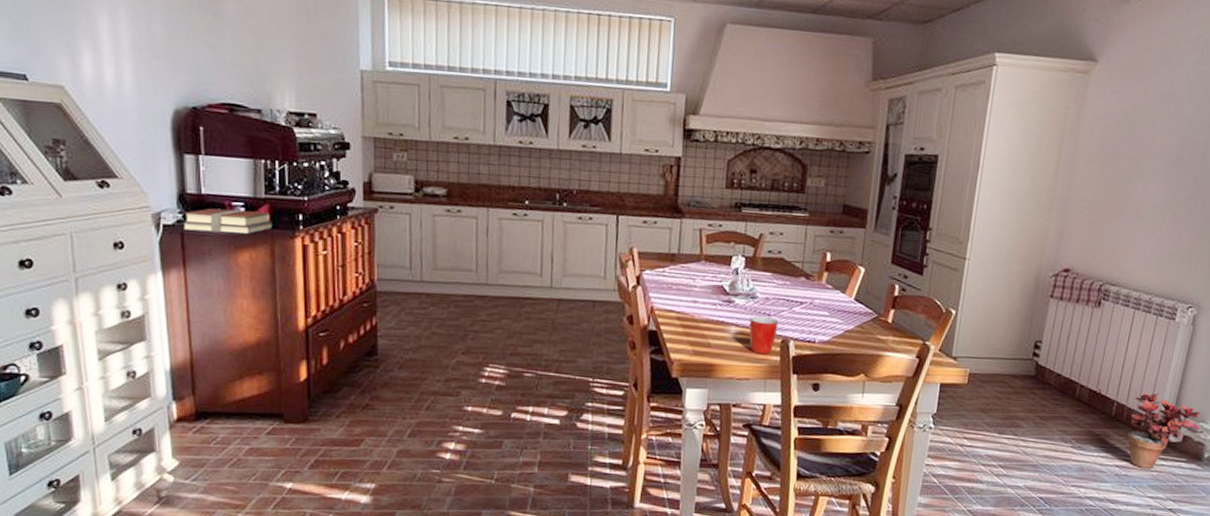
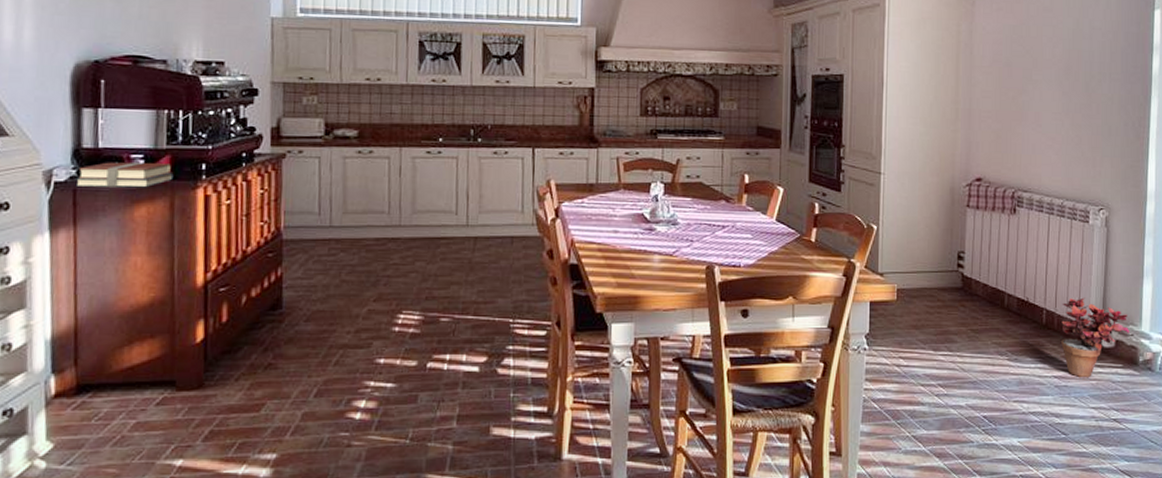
mug: present [749,316,779,355] -> none [672,243,702,282]

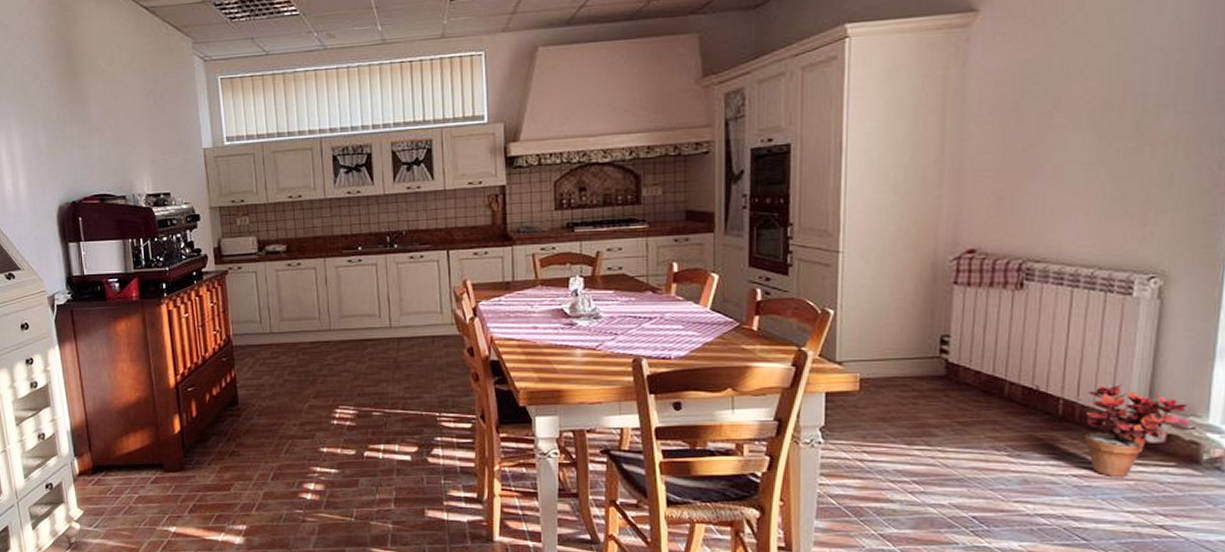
books: present [75,162,174,188] -> none [71,285,142,308]

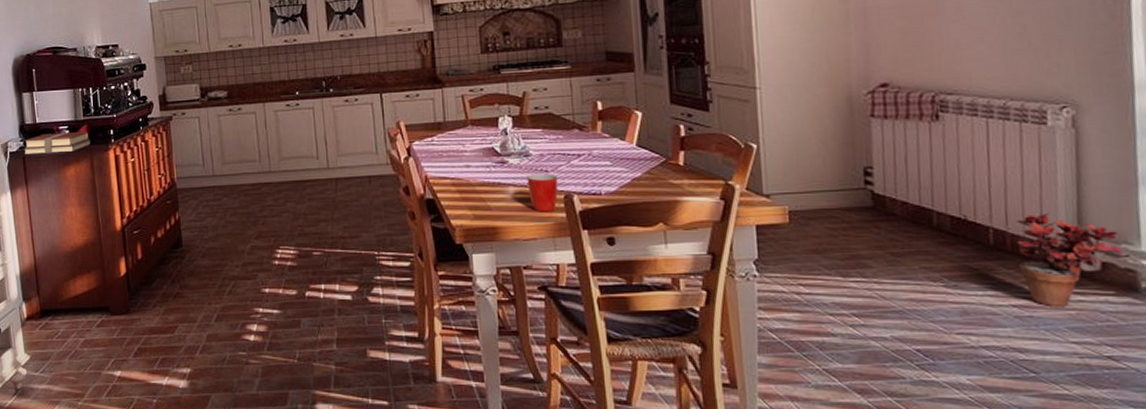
books: none [71,285,142,308] -> present [24,132,91,154]
mug: none [595,336,627,376] -> present [526,173,559,212]

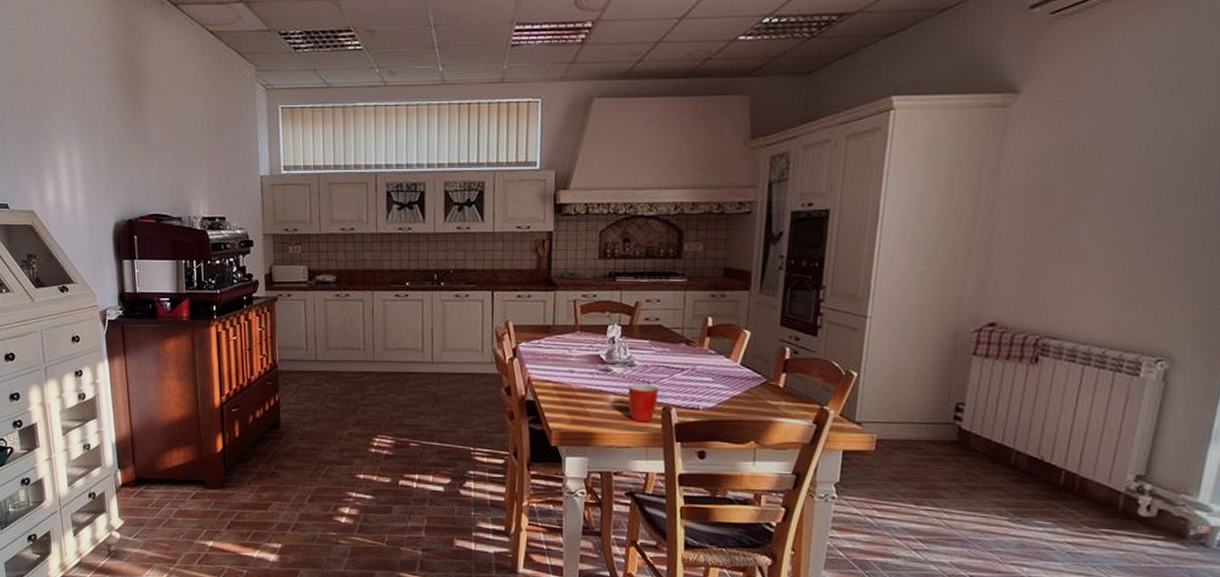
books: present [24,132,91,154] -> none [123,304,193,326]
potted plant: present [1015,212,1123,308] -> none [1081,459,1181,548]

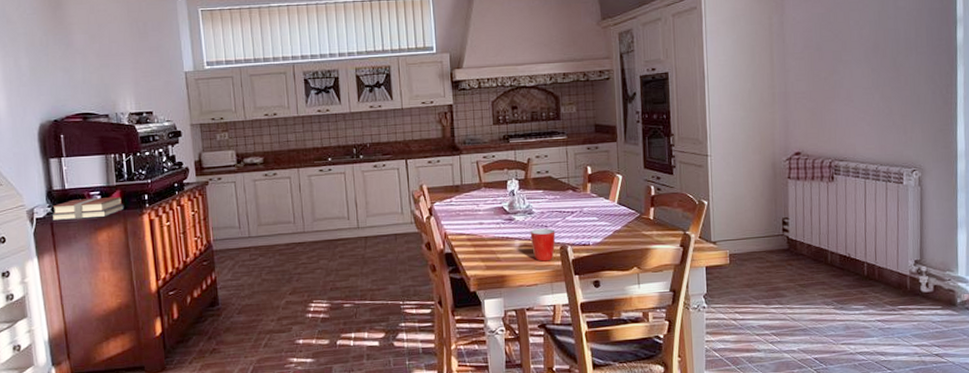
books: none [123,304,193,326] -> present [51,197,124,220]

